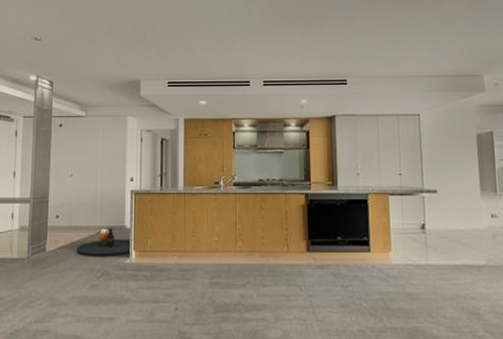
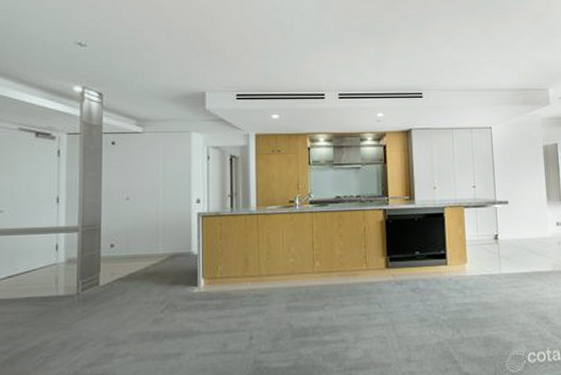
round table: present [76,228,132,258] -> none [136,255,201,289]

